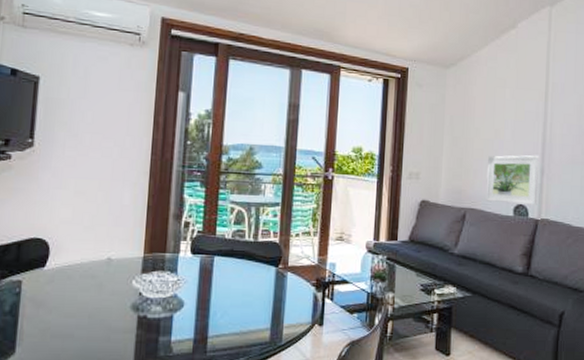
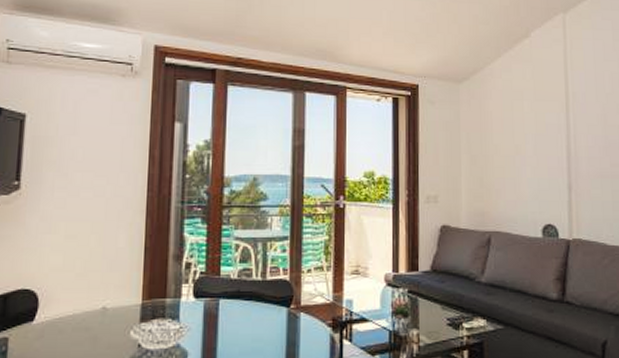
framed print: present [485,155,539,206] -> none [510,170,567,226]

